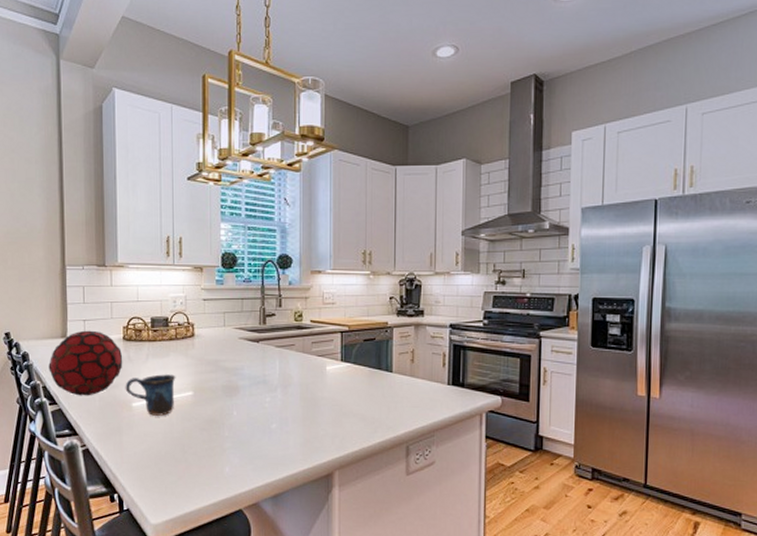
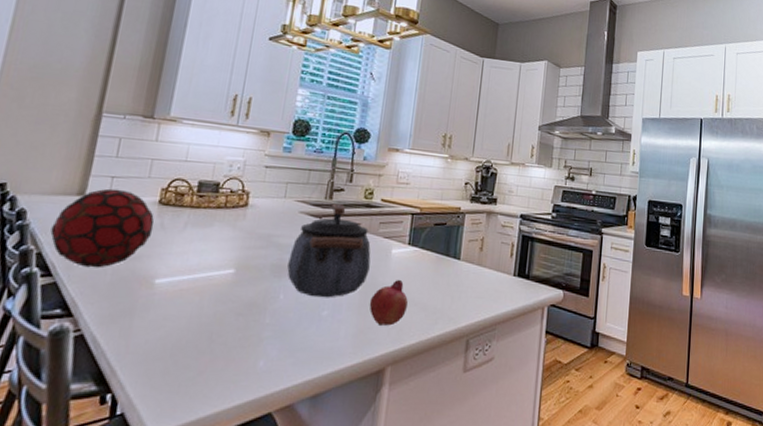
mug: present [125,374,176,416] -> none [149,246,217,296]
kettle: none [236,328,308,413] -> present [287,203,371,298]
fruit: none [312,393,346,435] -> present [369,279,408,326]

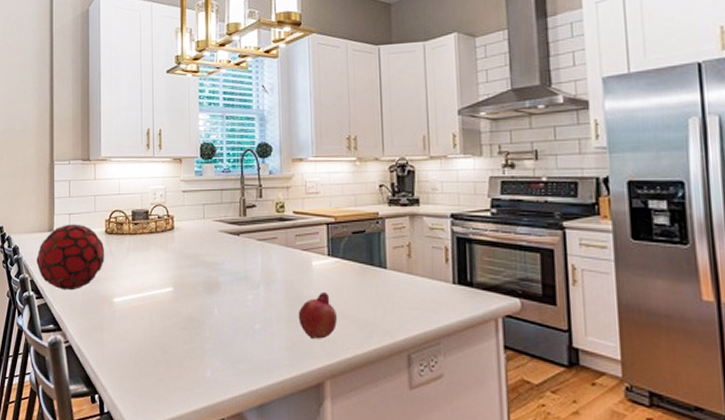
kettle: present [287,203,371,298] -> none [216,220,293,312]

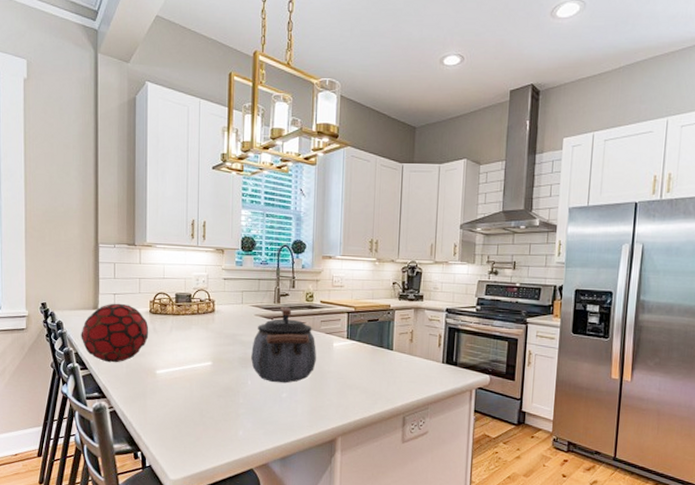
kettle: none [216,220,293,312] -> present [251,307,316,383]
fruit: present [298,291,337,339] -> none [319,367,350,405]

